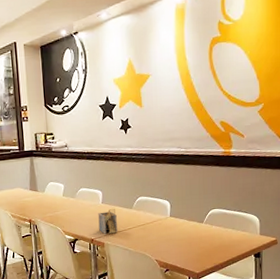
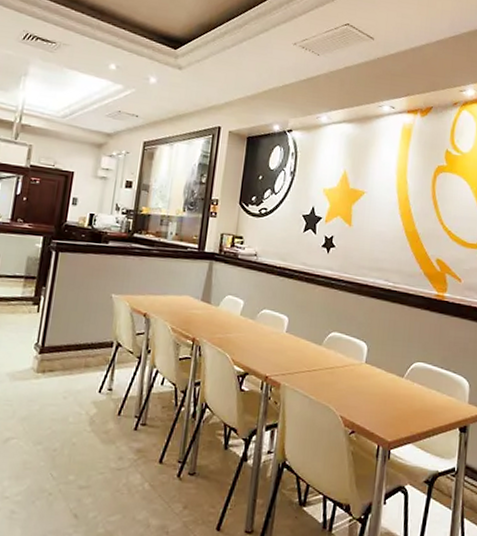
napkin holder: present [98,208,118,234] -> none [277,341,302,374]

